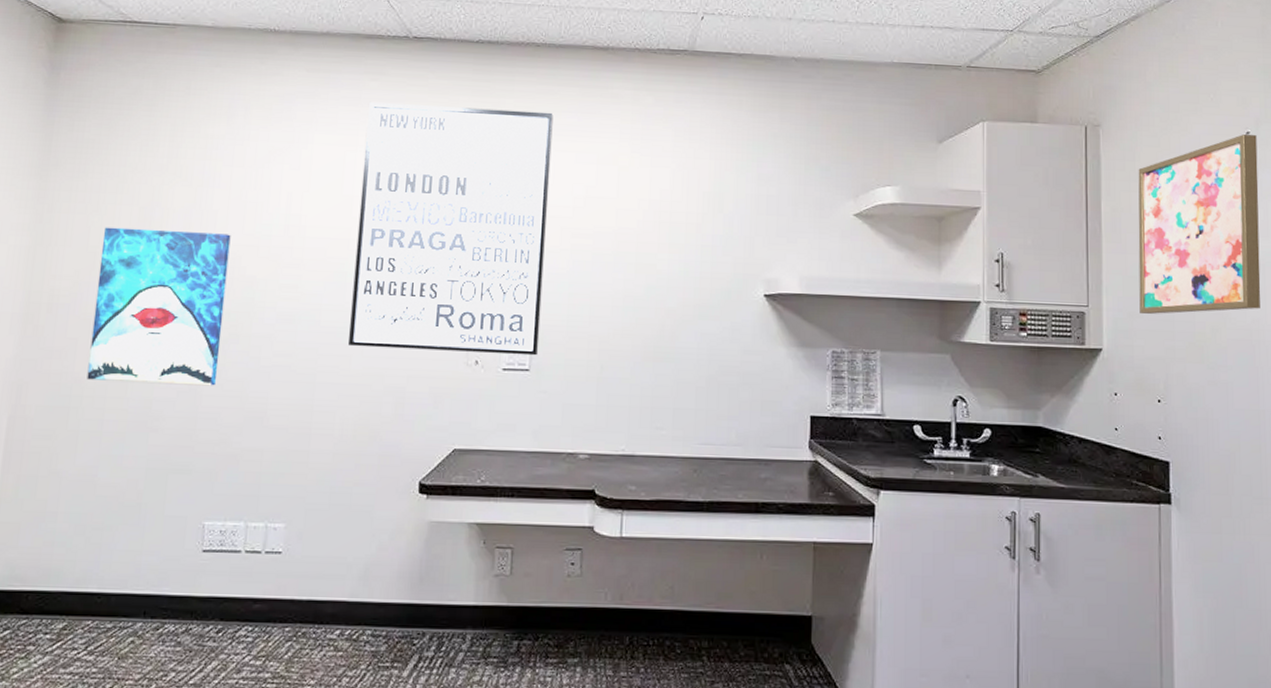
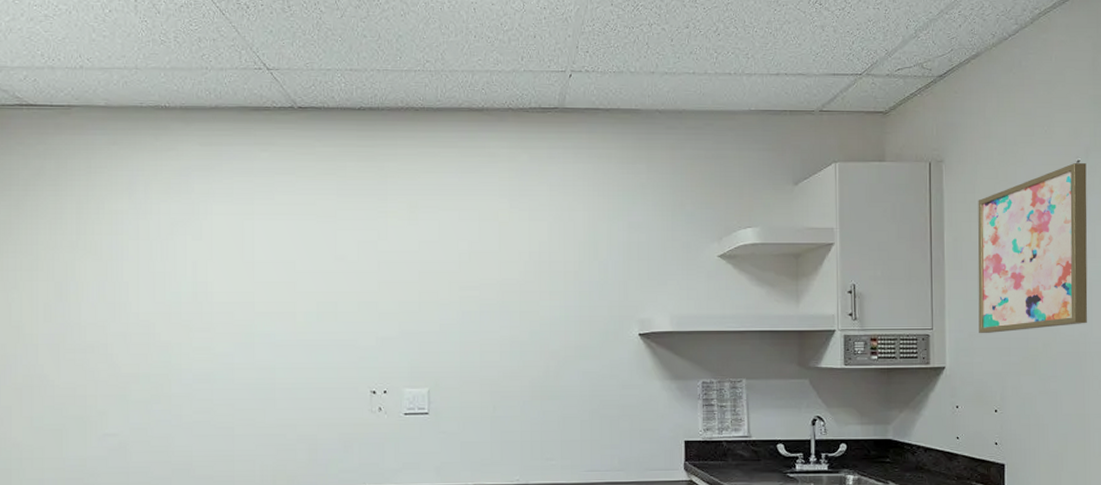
wall art: present [87,227,231,386] -> none [24,302,144,444]
wall art: present [349,102,553,356] -> none [261,172,436,401]

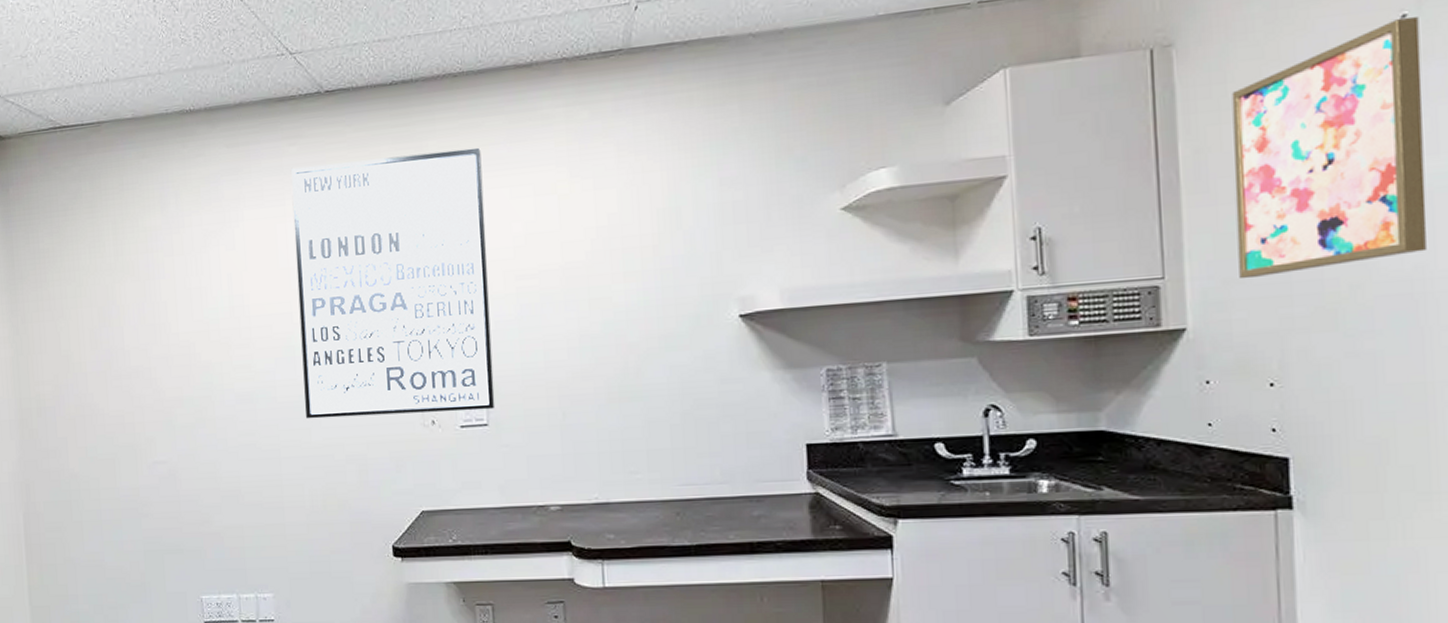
wall art: none [261,172,436,401] -> present [291,147,495,419]

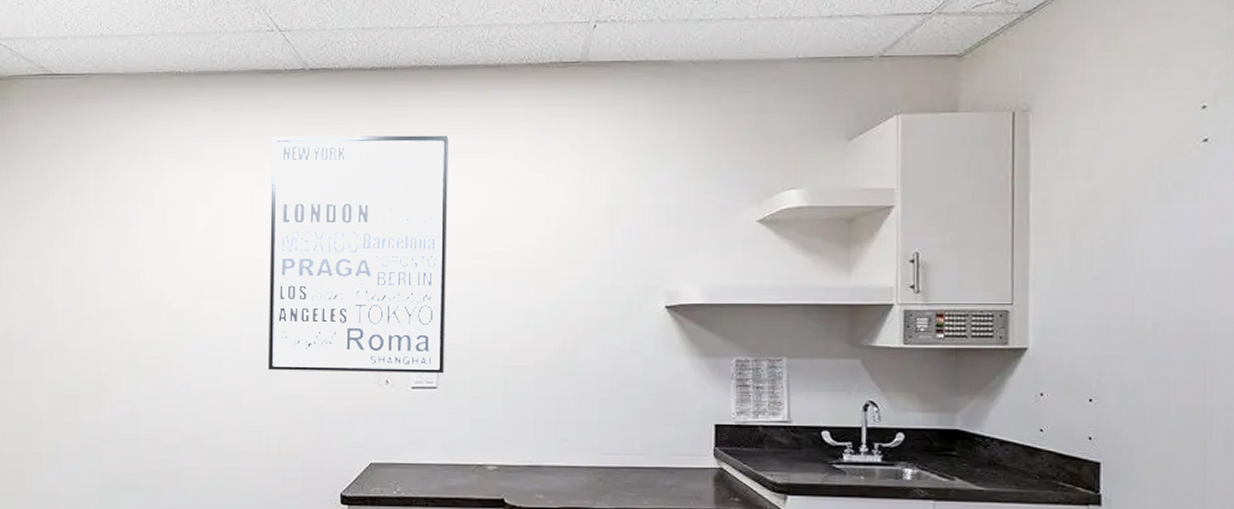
wall art: present [1231,17,1427,279] -> none [1071,109,1215,311]

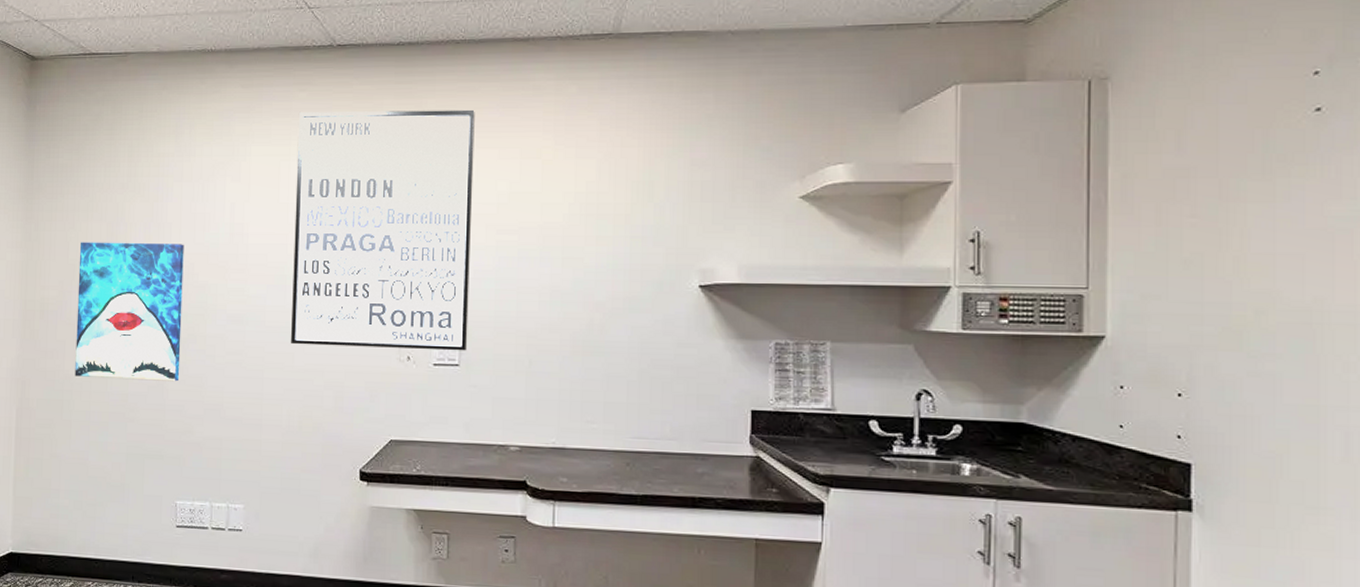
wall art: none [43,269,156,411] -> present [75,242,184,382]

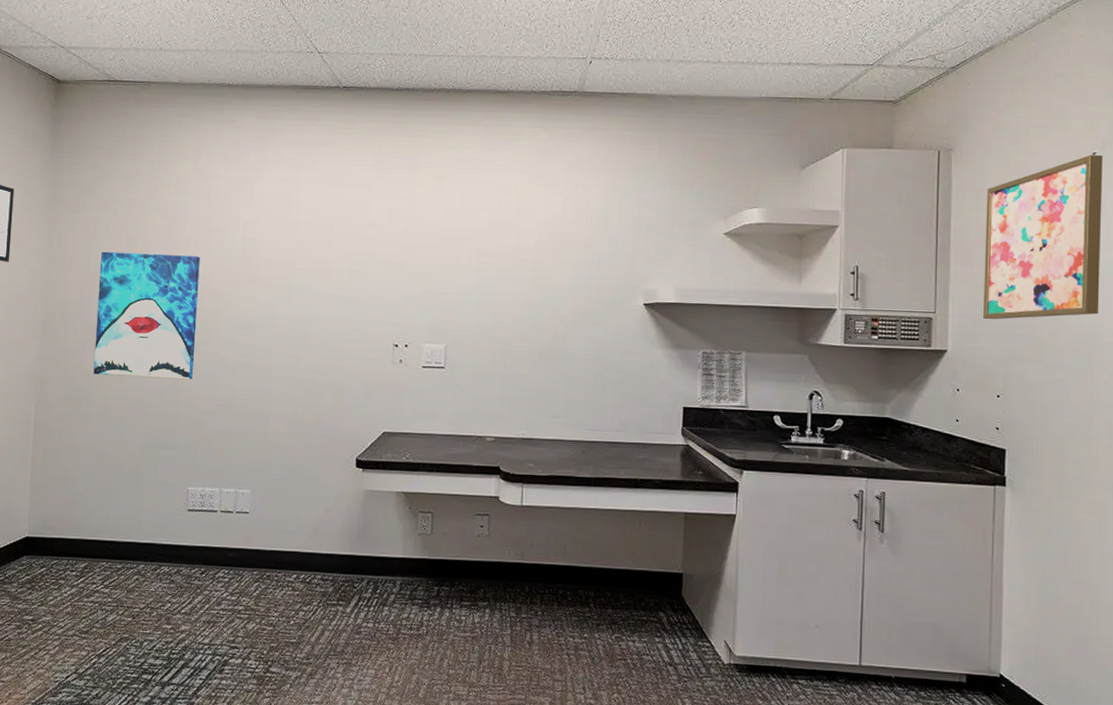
wall art: present [291,109,475,351] -> none [297,144,462,356]
wall art: none [1156,75,1329,296] -> present [983,155,1103,320]

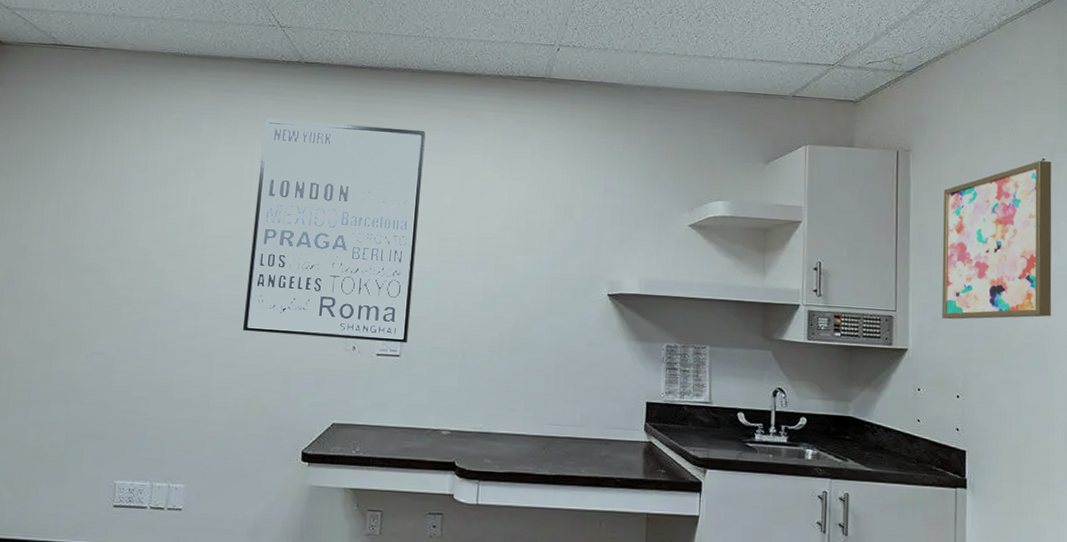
wall art: present [93,251,200,380] -> none [17,223,144,363]
wall art: none [297,144,462,356] -> present [243,119,426,343]

